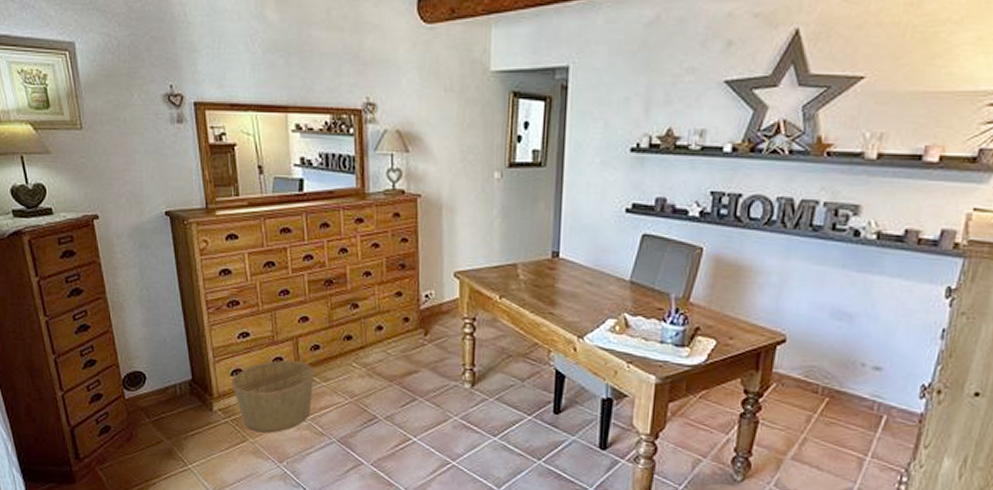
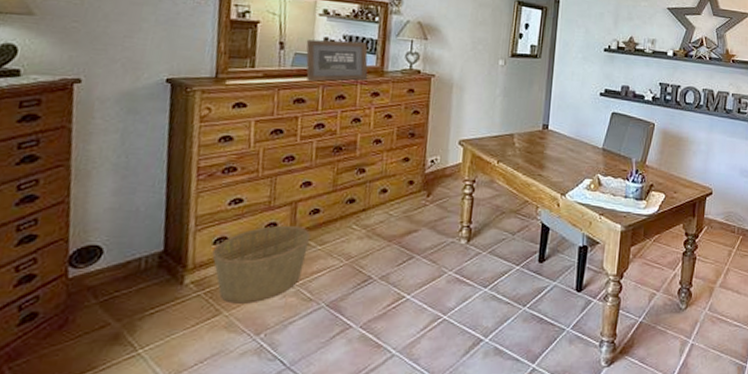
picture frame: none [283,160,349,208] -> present [306,39,368,82]

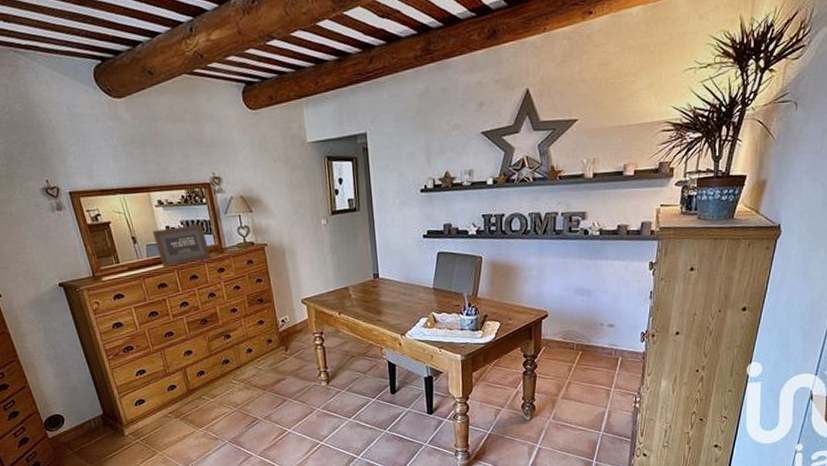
basket: present [212,225,311,304] -> none [136,385,205,446]

